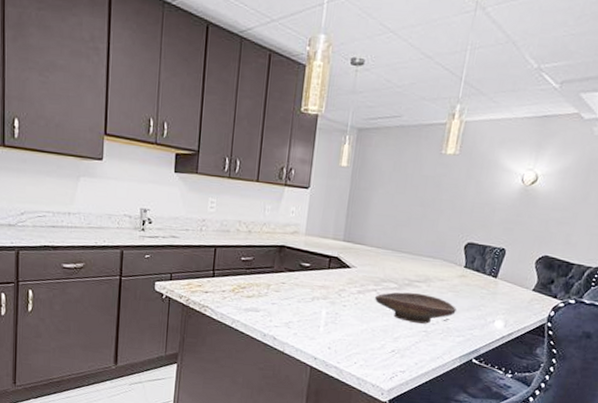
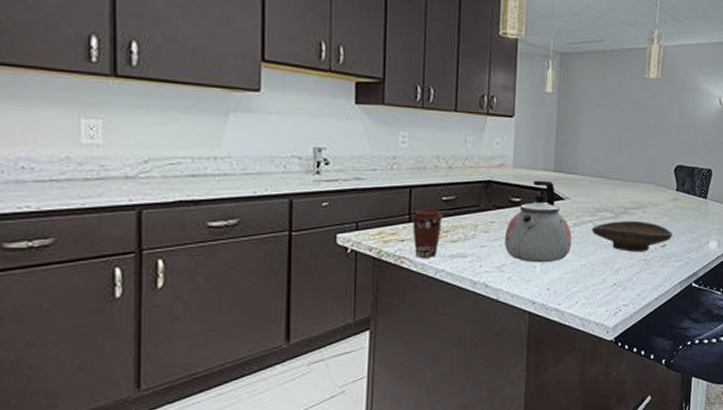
coffee cup: none [215,266,242,309] -> present [412,209,444,258]
kettle: none [292,248,356,324] -> present [504,180,572,263]

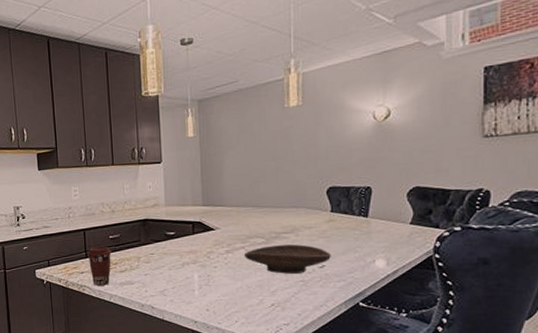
kettle: present [504,180,572,263] -> none [163,214,226,287]

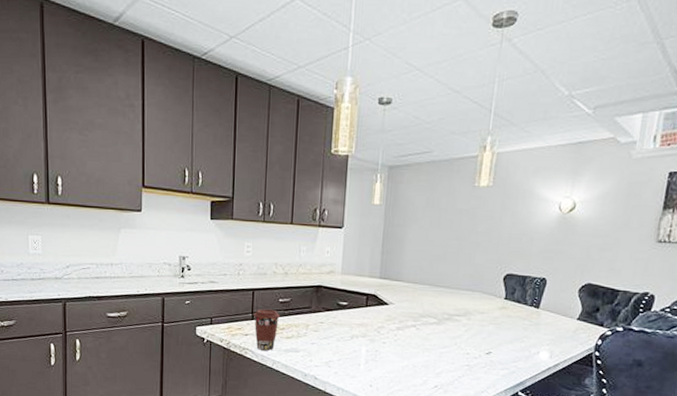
decorative bowl: present [243,244,331,274] -> none [414,326,499,358]

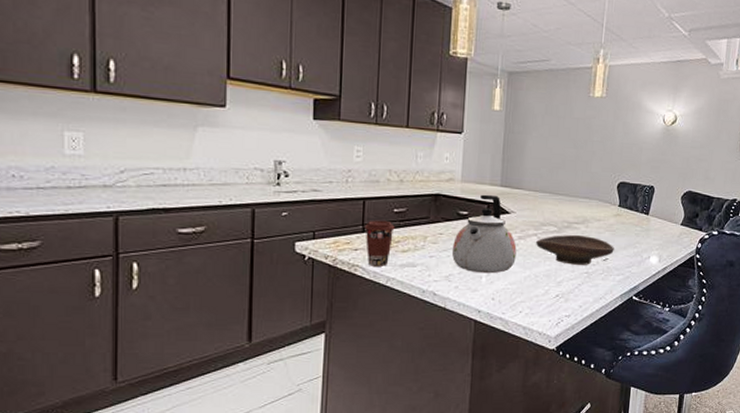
kettle: none [331,286,395,362] -> present [451,194,517,274]
decorative bowl: none [414,326,499,358] -> present [535,234,614,265]

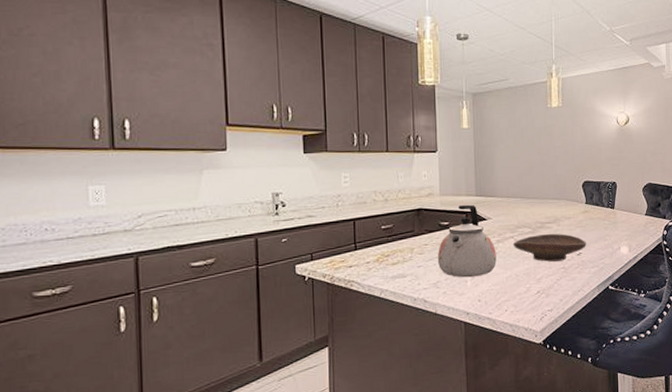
coffee cup: present [365,220,395,267] -> none [357,237,384,281]

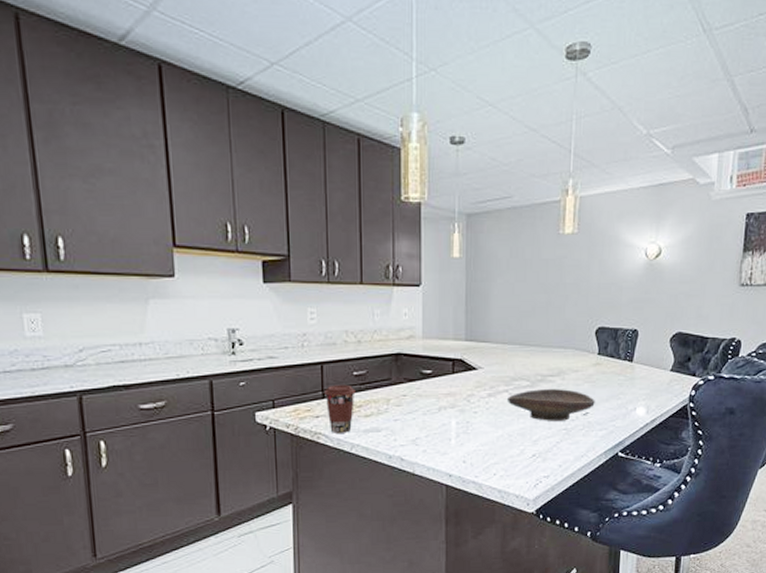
coffee cup: none [357,237,384,281] -> present [325,384,356,433]
kettle: present [437,204,497,278] -> none [417,350,487,435]

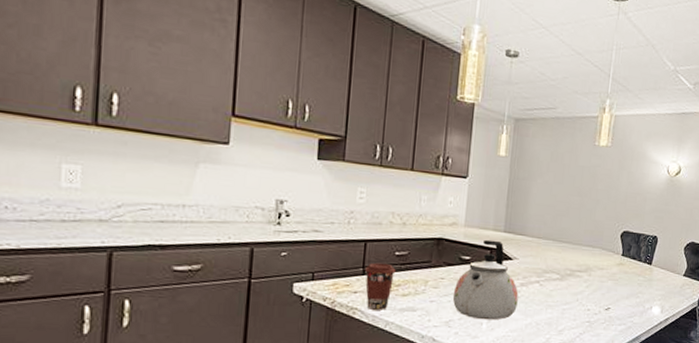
kettle: none [417,350,487,435] -> present [452,239,519,320]
decorative bowl: present [506,388,595,421] -> none [537,282,617,314]

